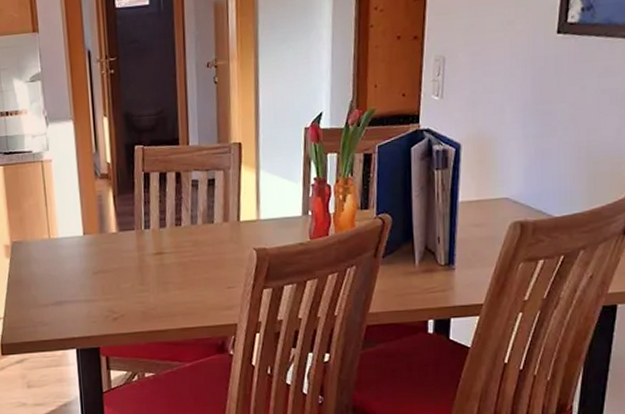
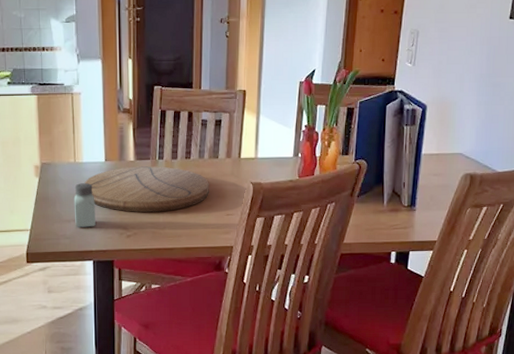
saltshaker: none [50,261,77,312] -> present [73,183,96,227]
cutting board: none [61,237,205,291] -> present [84,166,209,212]

